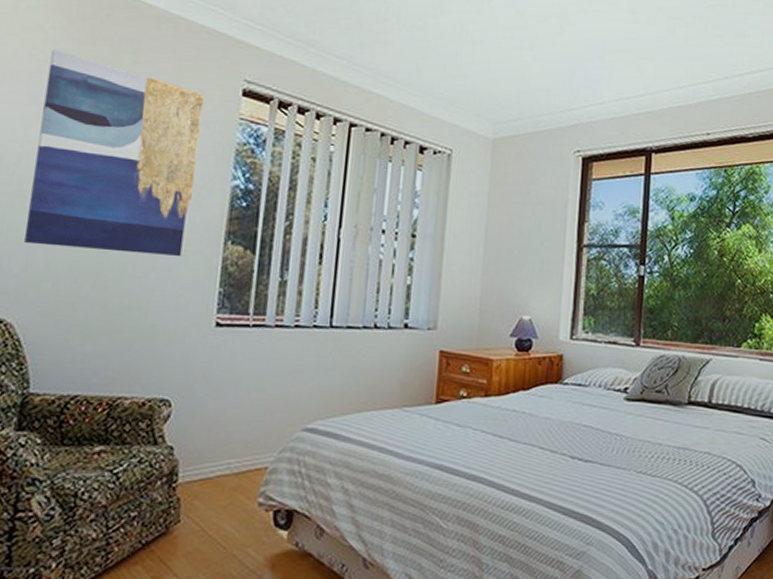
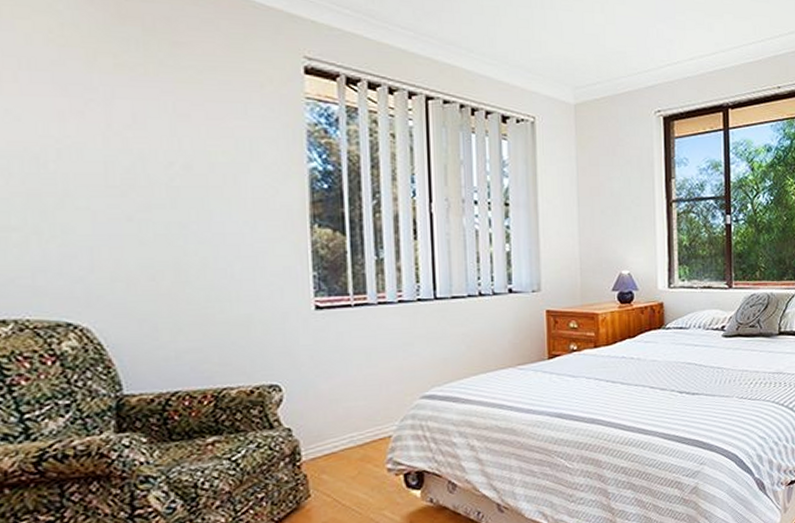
wall art: present [25,49,204,257] -> none [72,32,269,245]

